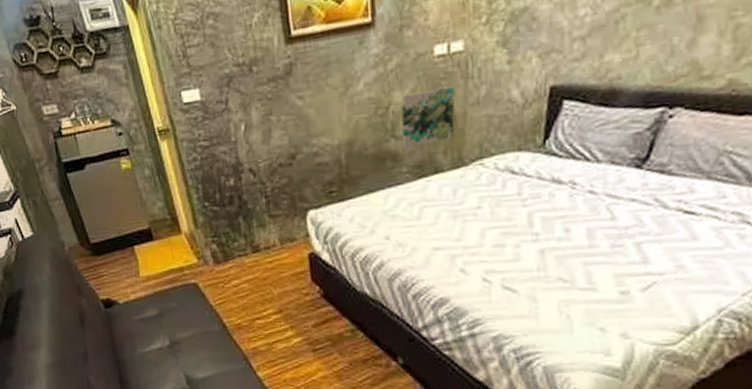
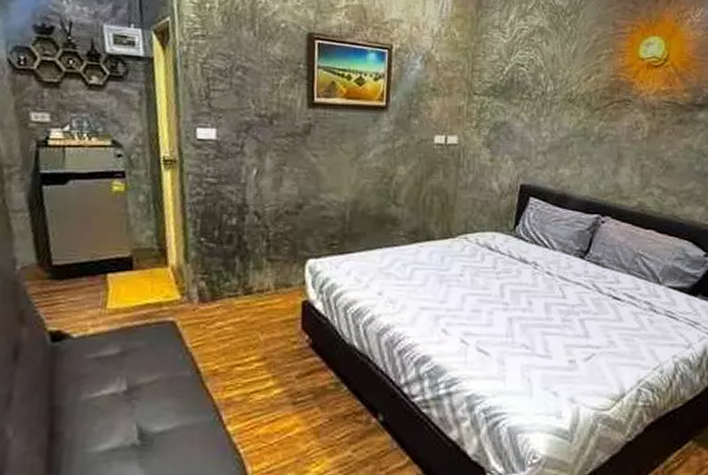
wall art: present [400,85,455,149] -> none [401,169,448,216]

